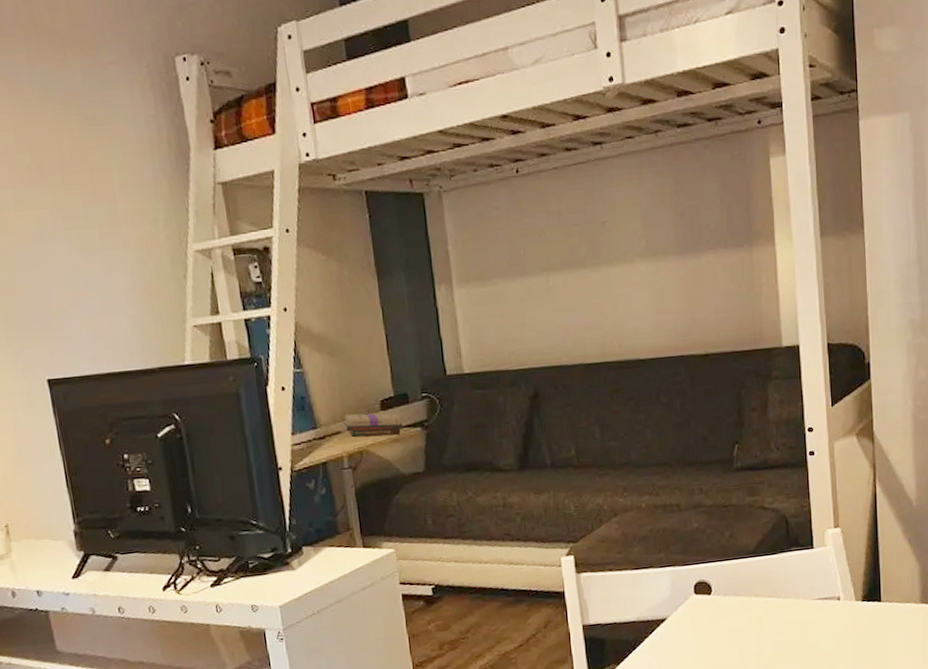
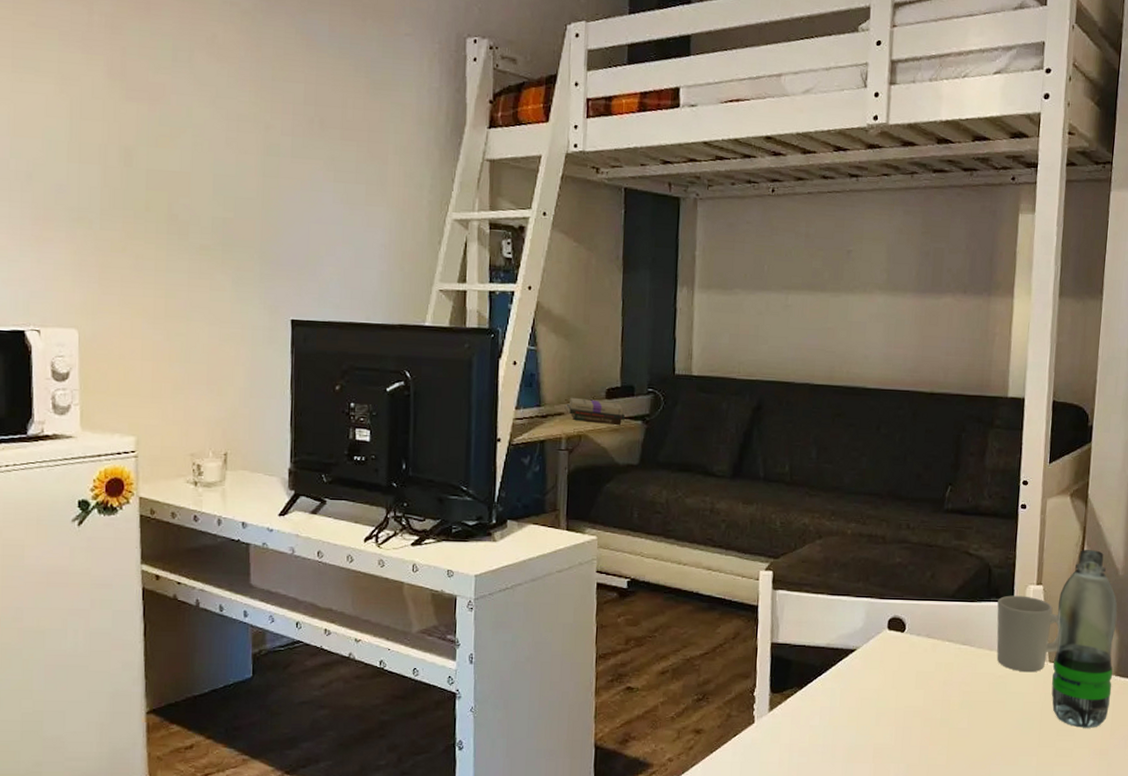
mug: none [798,540,863,615] -> present [996,595,1060,673]
bottle: none [857,485,919,659] -> present [1051,550,1118,728]

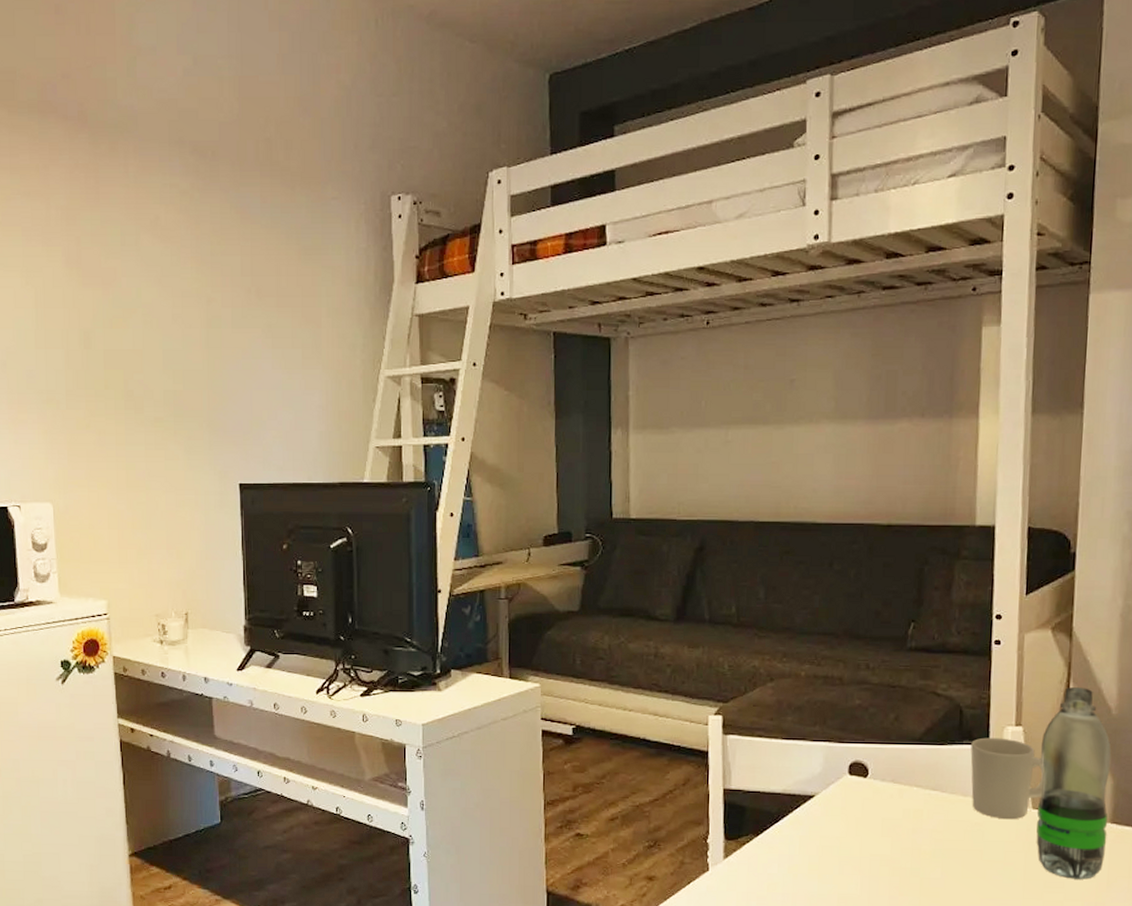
books: present [564,397,626,426] -> none [502,546,564,573]

